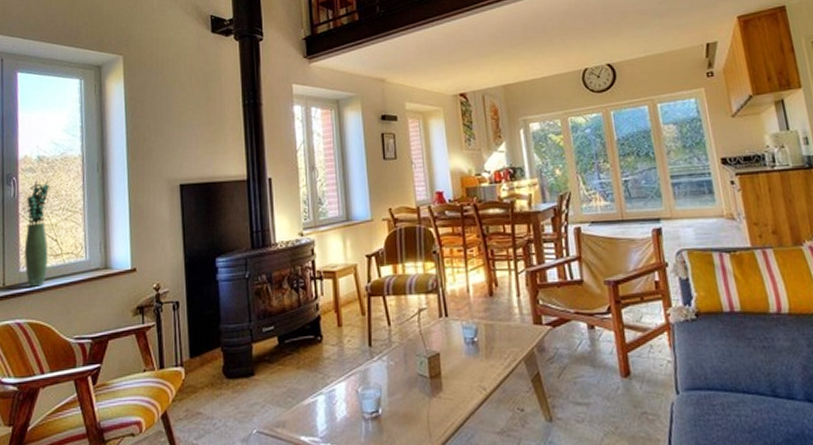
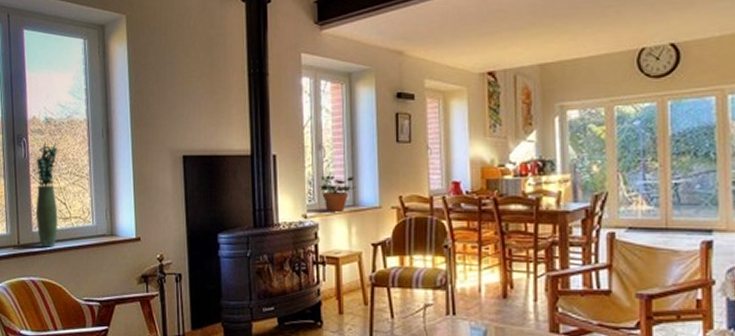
potted plant: none [313,193,349,229] -> present [319,175,357,213]

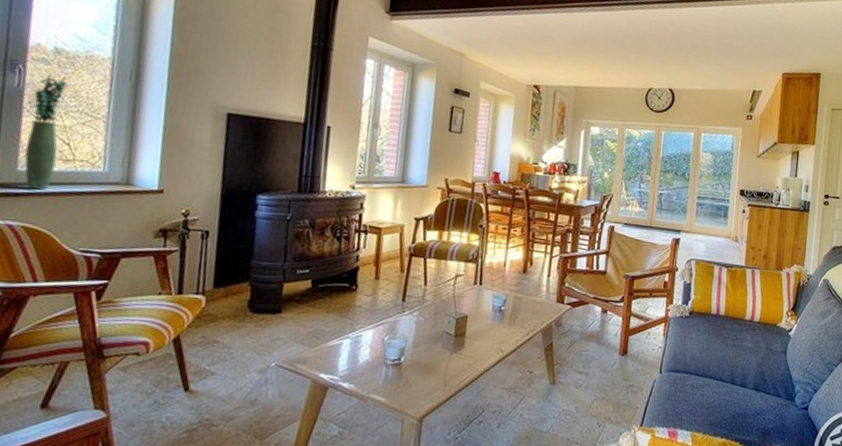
potted plant: present [319,175,357,213] -> none [370,151,407,188]

